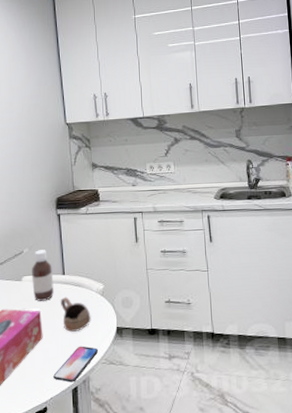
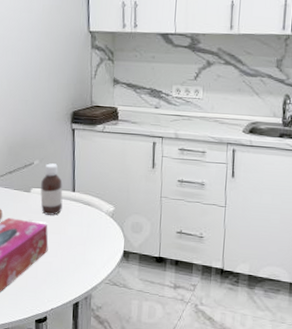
smartphone: present [53,345,98,383] -> none [55,263,102,298]
cup: present [60,296,91,332] -> none [67,213,98,250]

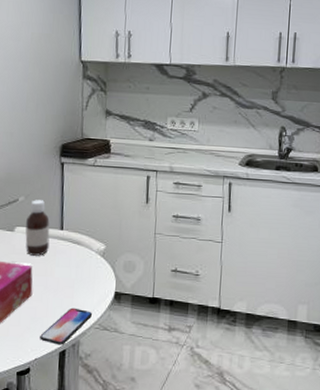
smartphone: none [55,263,102,298] -> present [40,307,92,345]

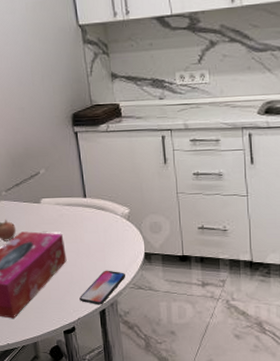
bottle: present [25,200,50,256] -> none [50,171,76,225]

